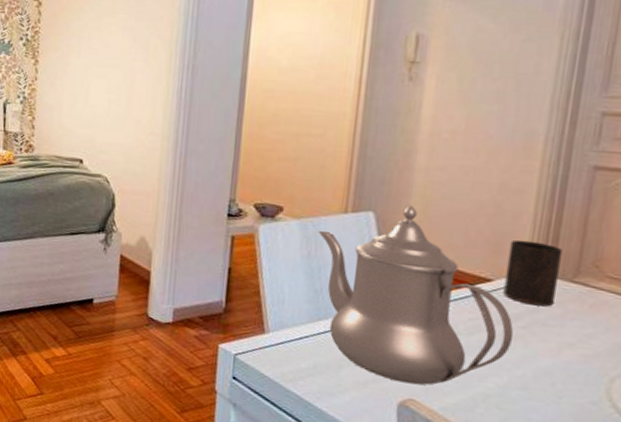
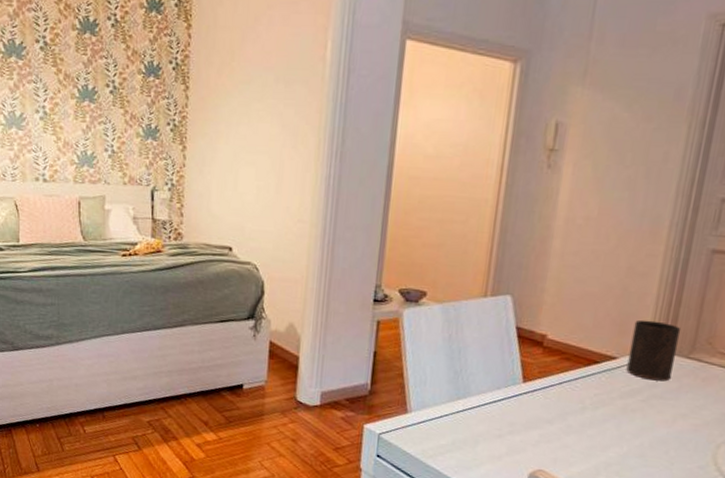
teapot: present [318,205,514,385] -> none [459,289,634,457]

